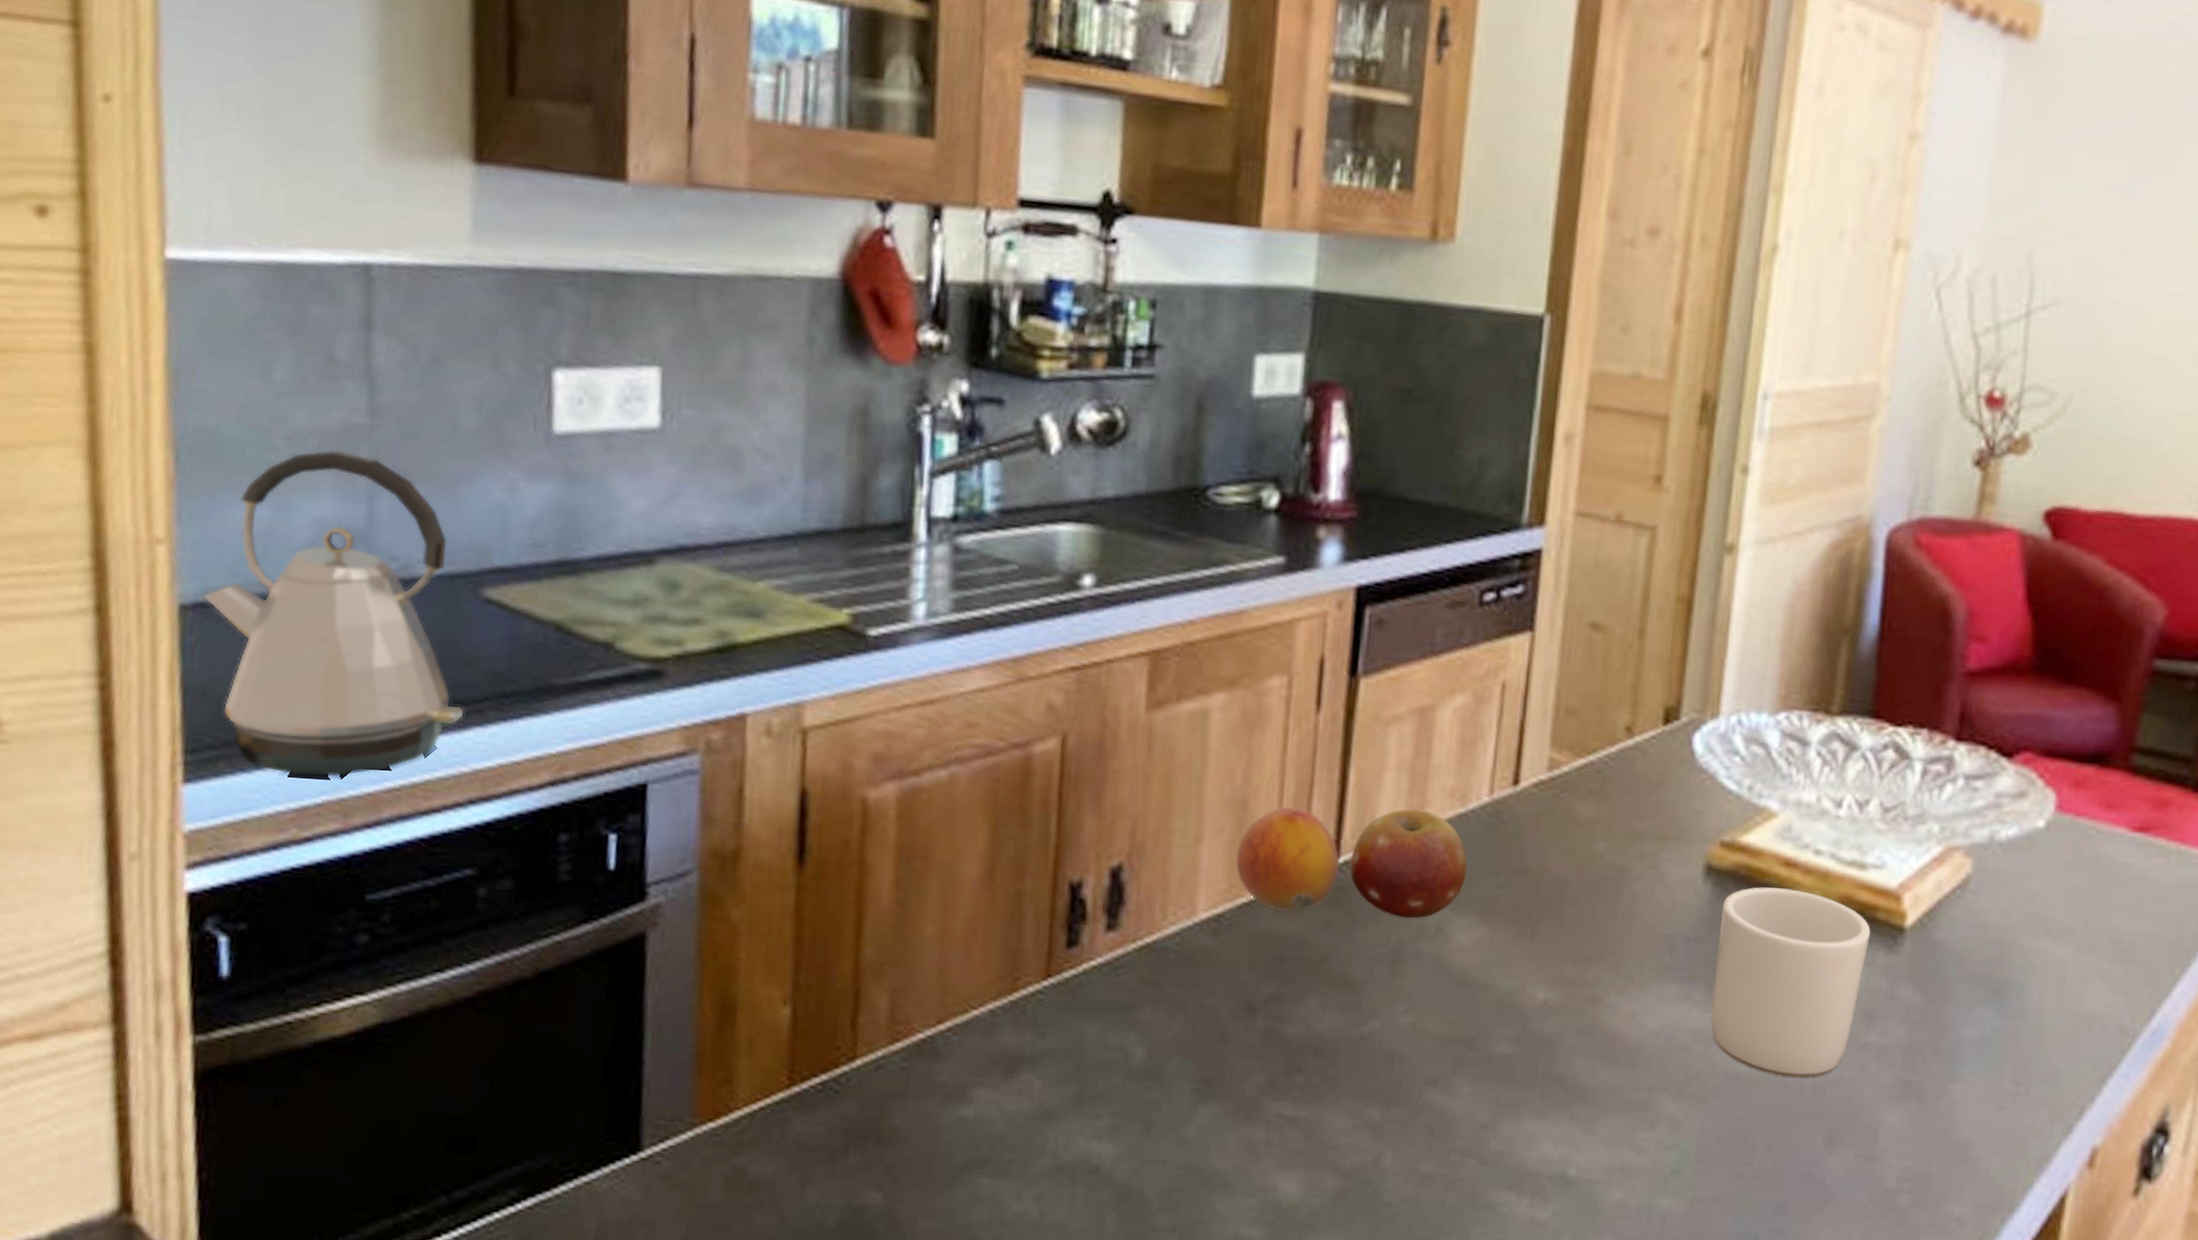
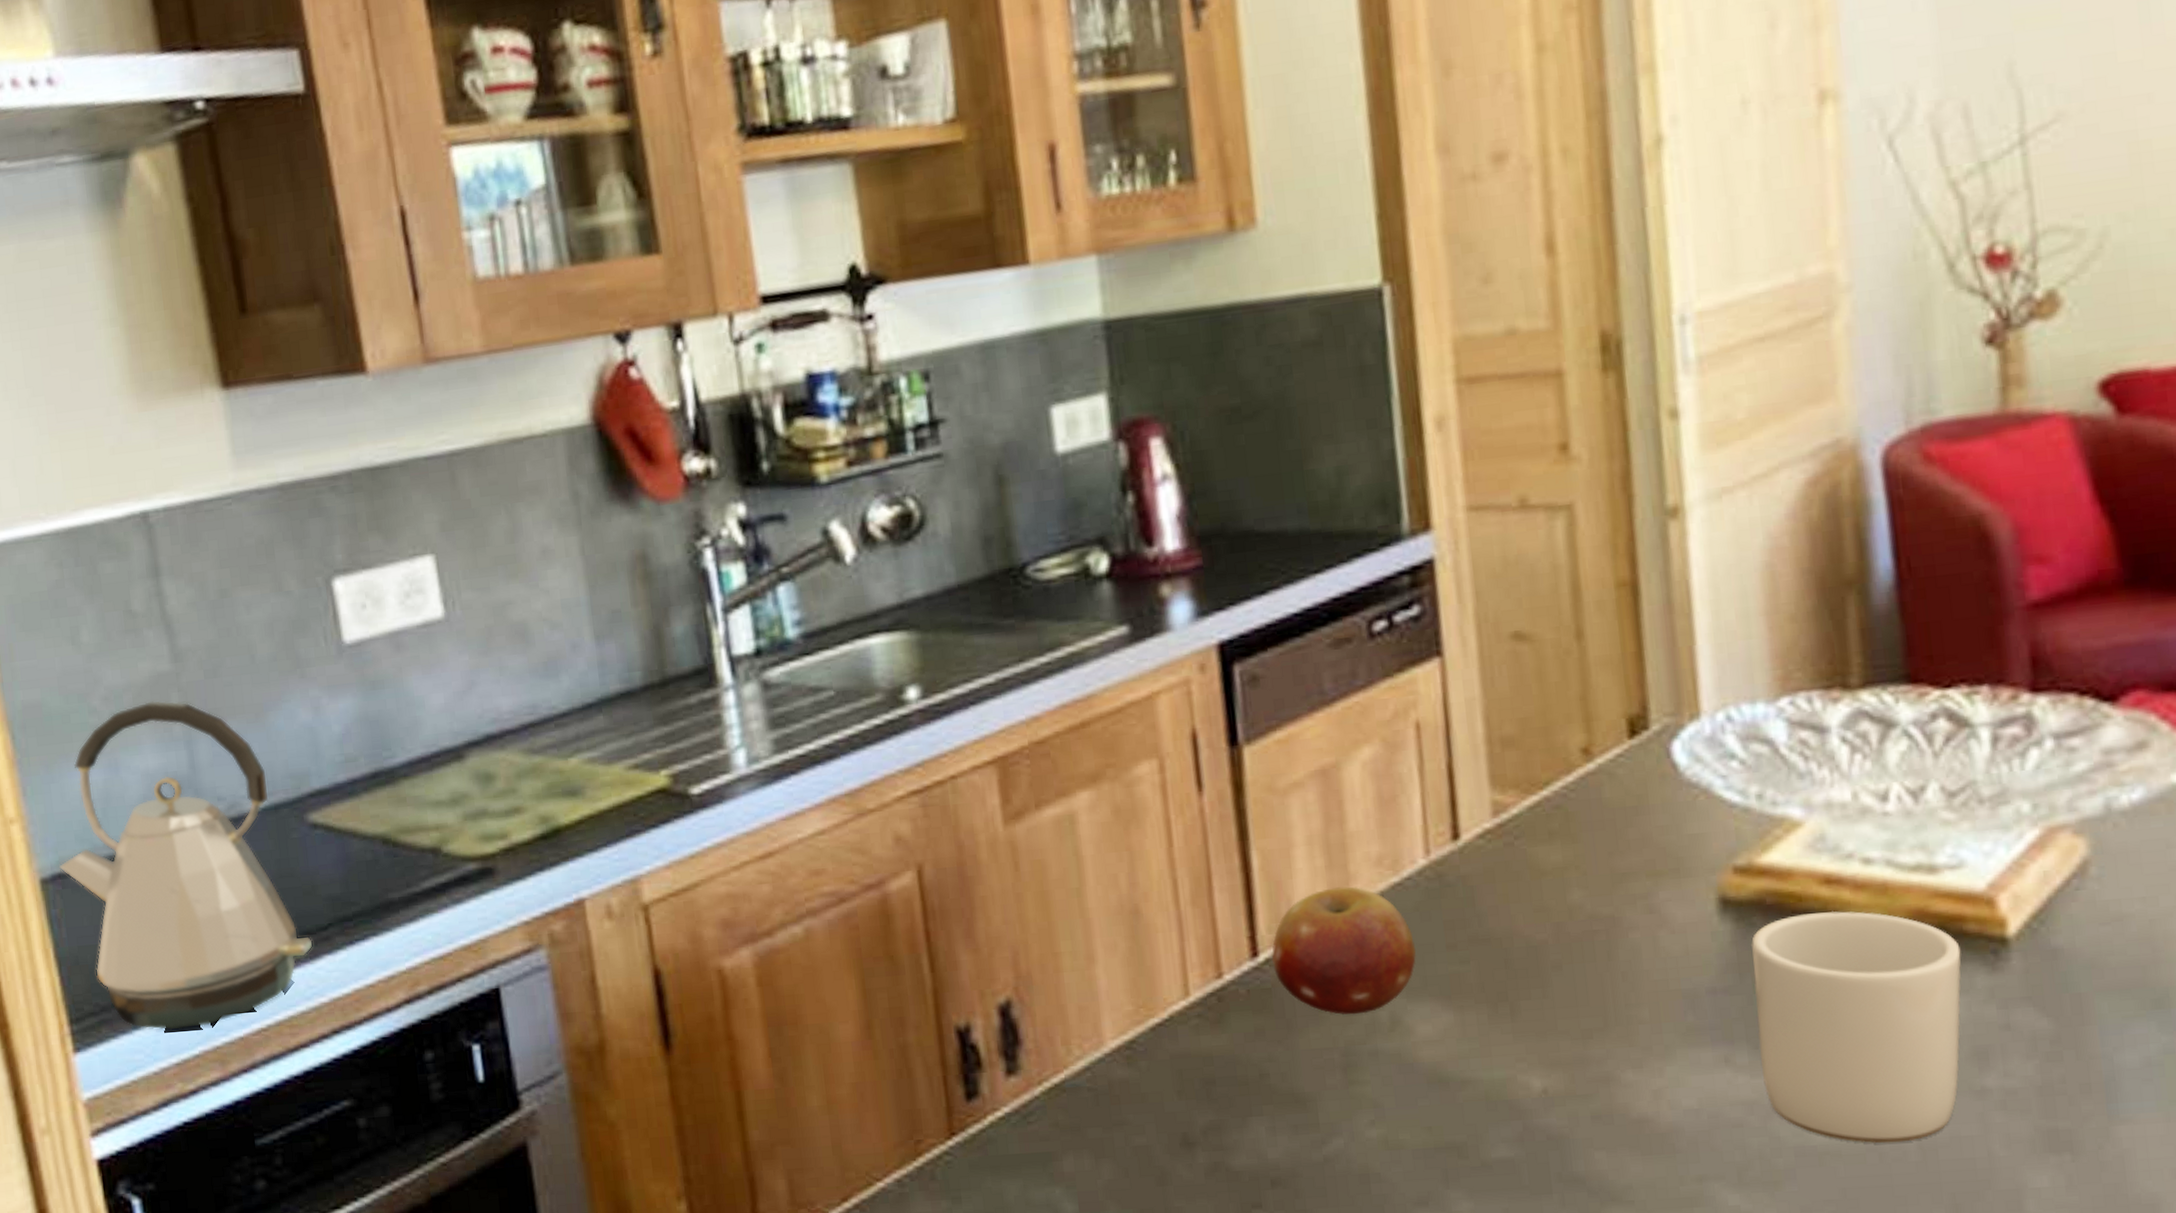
fruit: present [1235,807,1340,910] -> none [1137,906,1262,1026]

